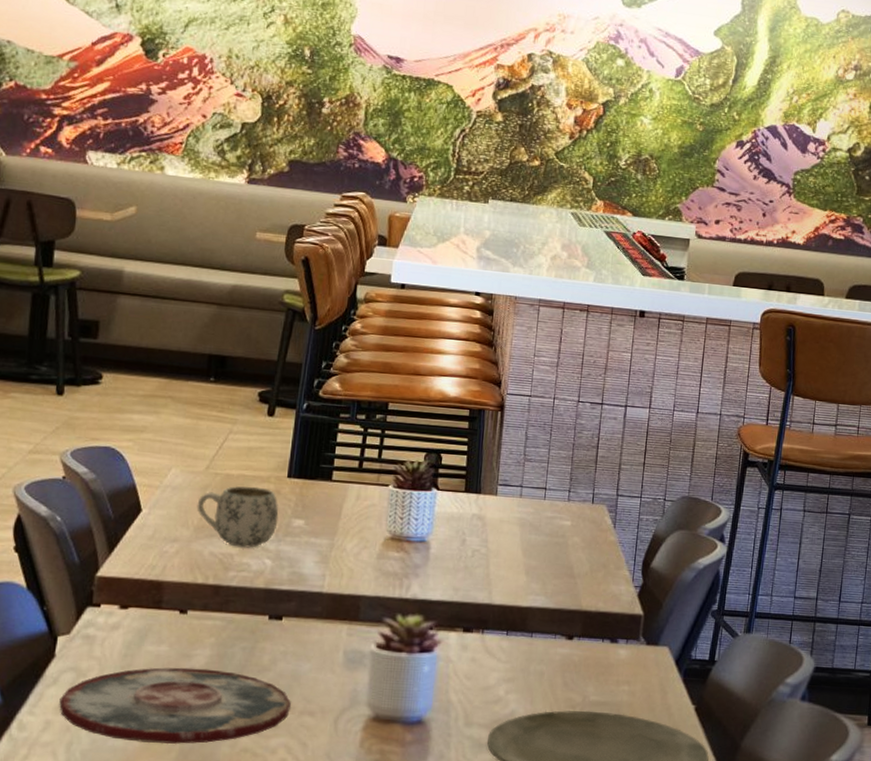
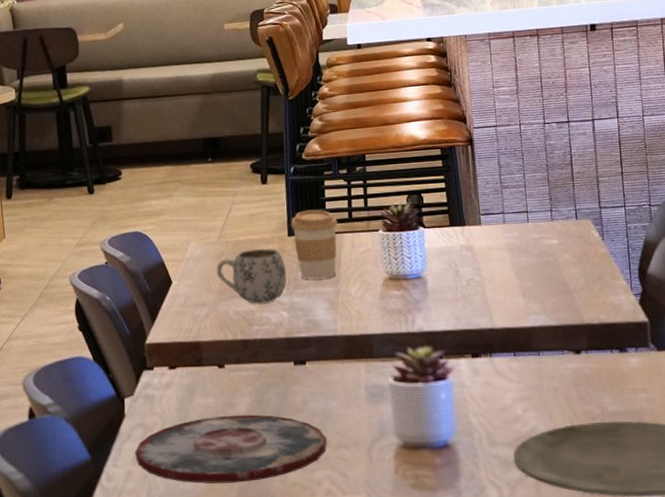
coffee cup: none [292,452,346,530] -> present [290,209,338,280]

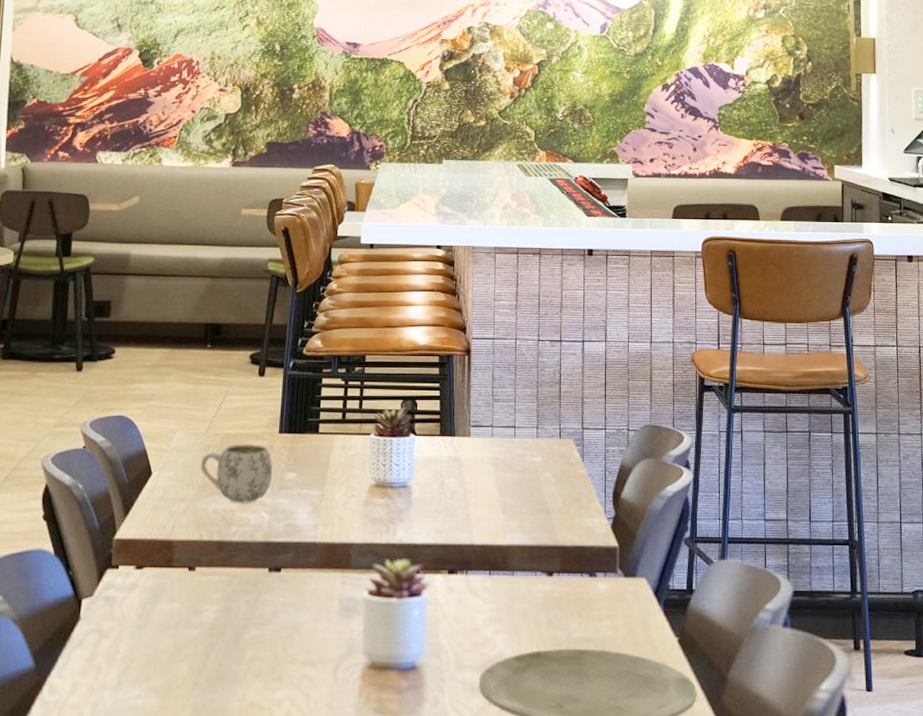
plate: present [135,414,327,484] -> none [85,624,293,700]
coffee cup: present [290,209,338,280] -> none [283,407,331,482]

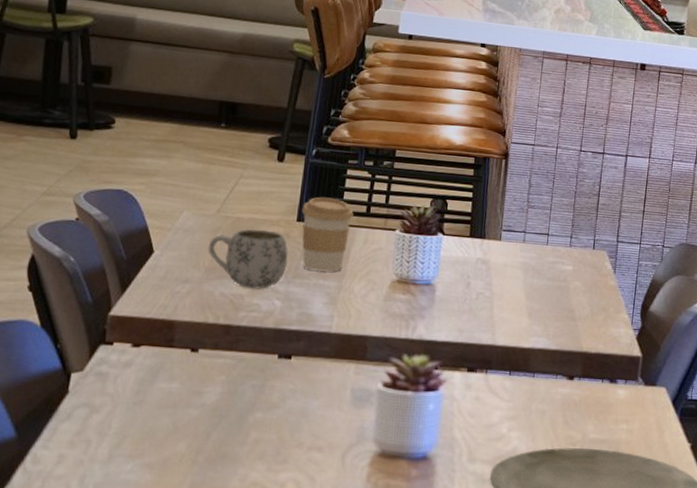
coffee cup: none [283,407,331,482] -> present [301,197,354,272]

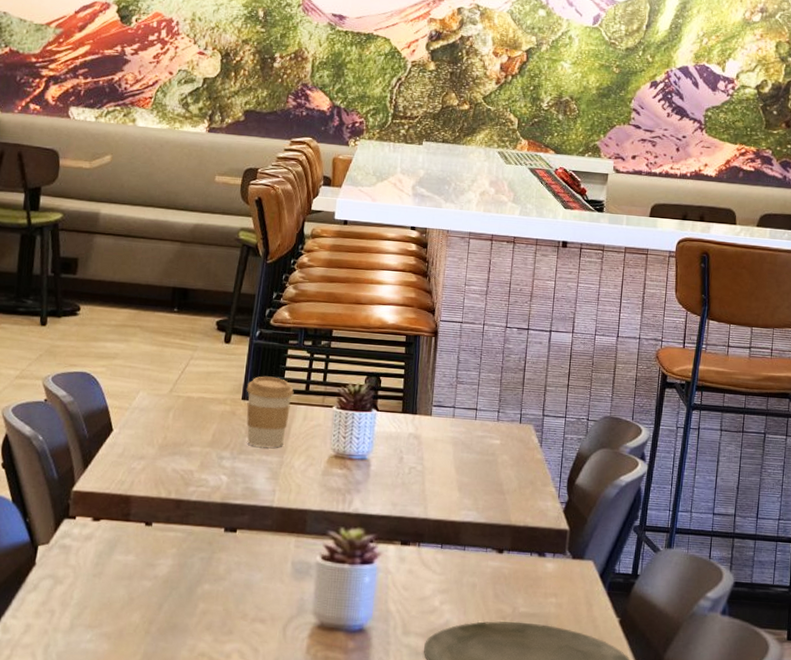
mug: present [208,229,288,289] -> none [161,407,234,465]

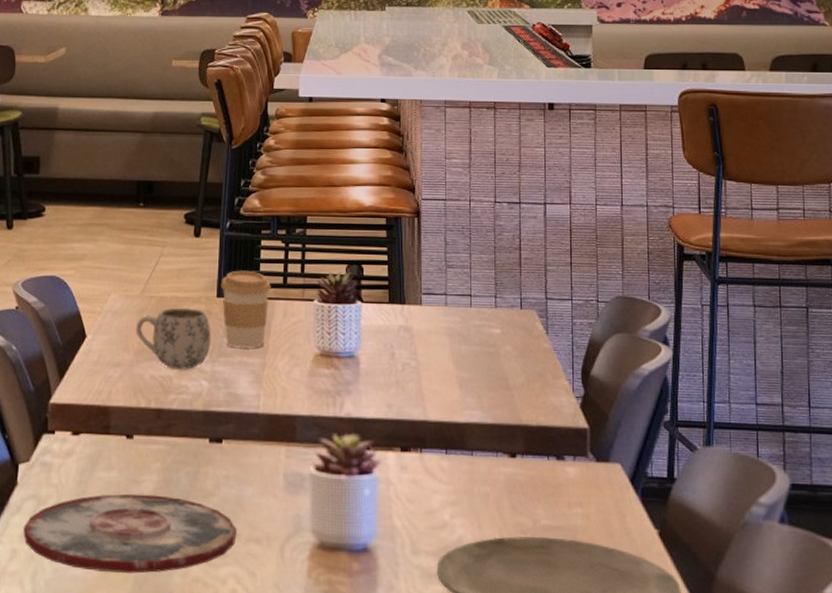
plate: none [38,575,244,648] -> present [23,493,237,574]
mug: none [161,407,234,465] -> present [135,307,211,370]

